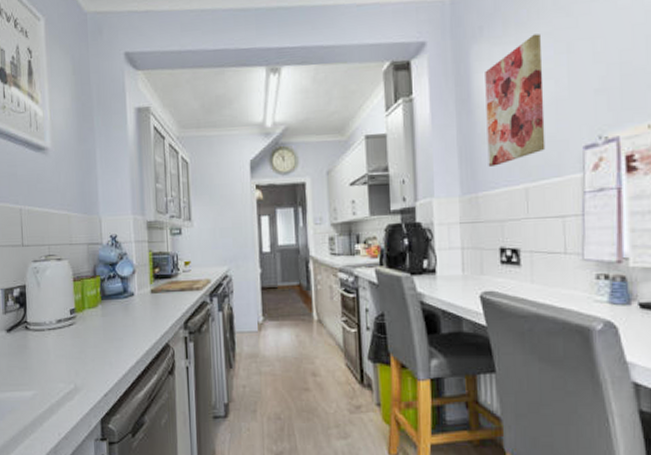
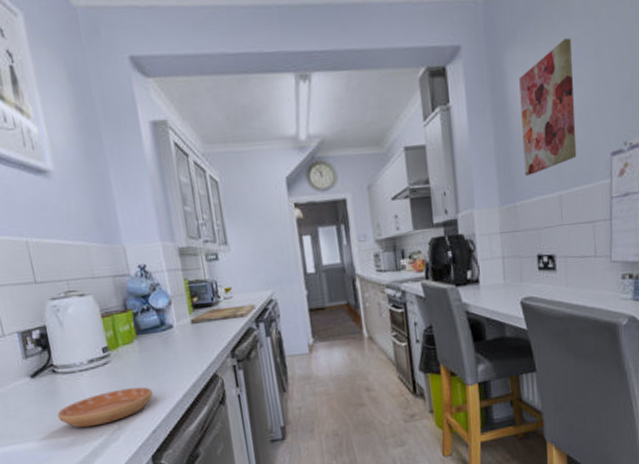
saucer: none [24,350,109,384] -> present [57,387,153,428]

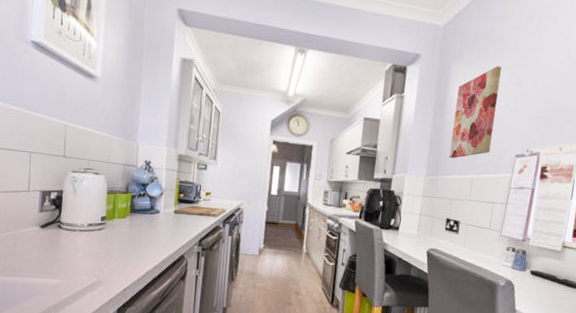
saucer: present [57,387,153,428] -> none [53,251,131,276]

